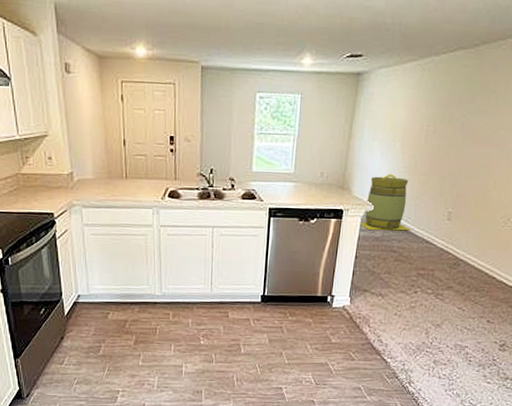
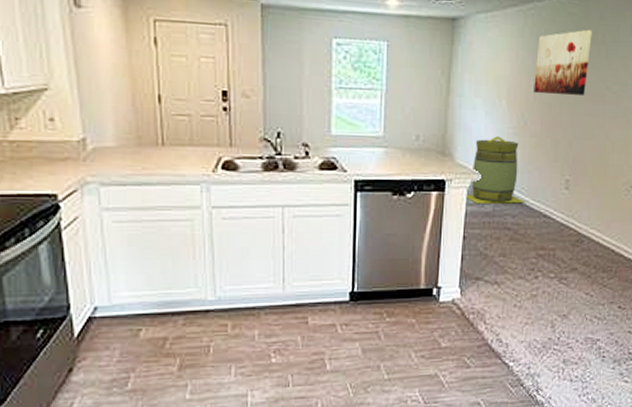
wall art: none [425,79,484,139] -> present [534,29,592,95]

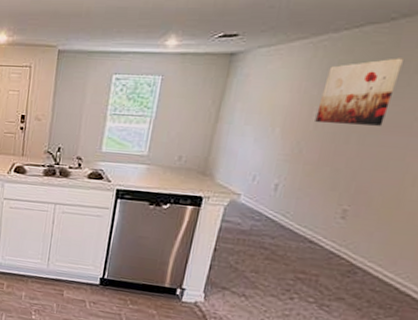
barrel: present [465,136,525,204] -> none [221,161,290,227]

